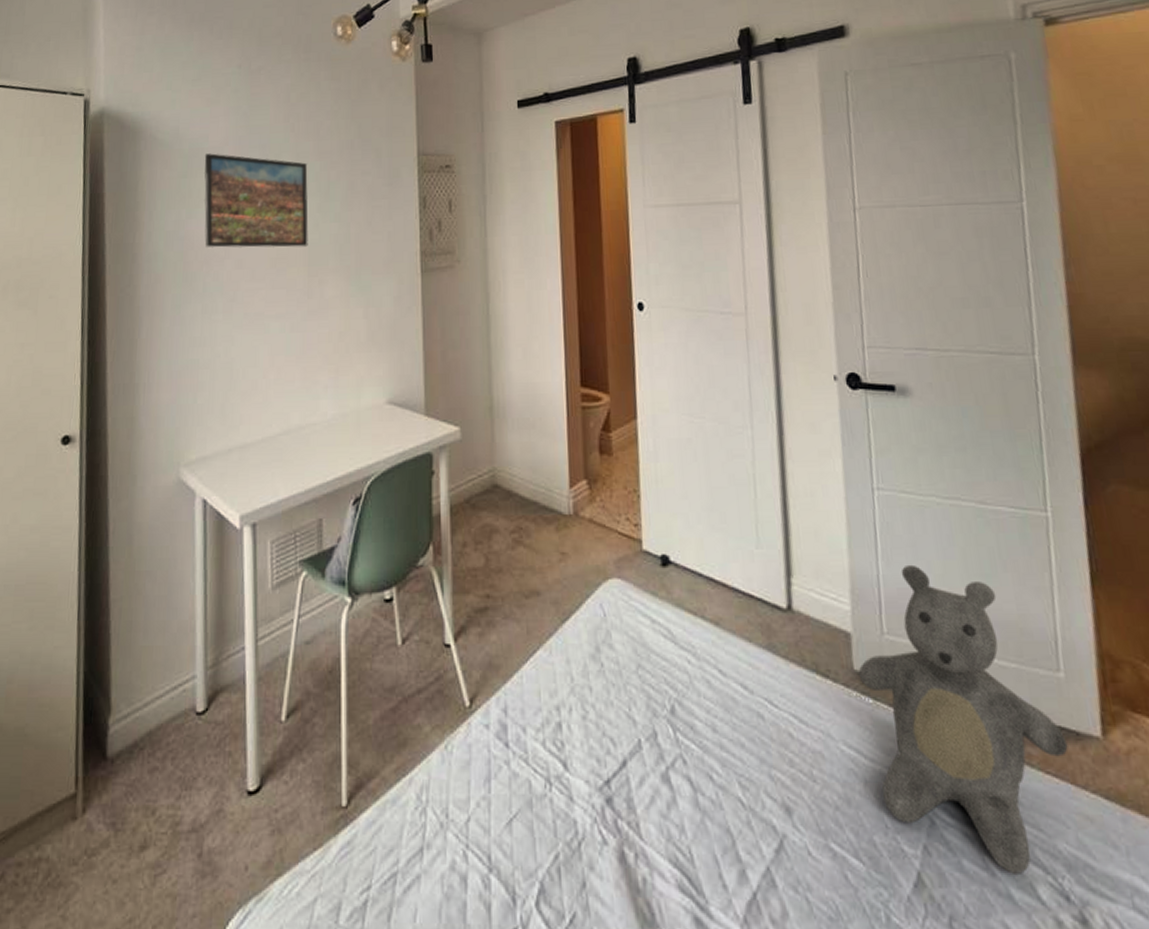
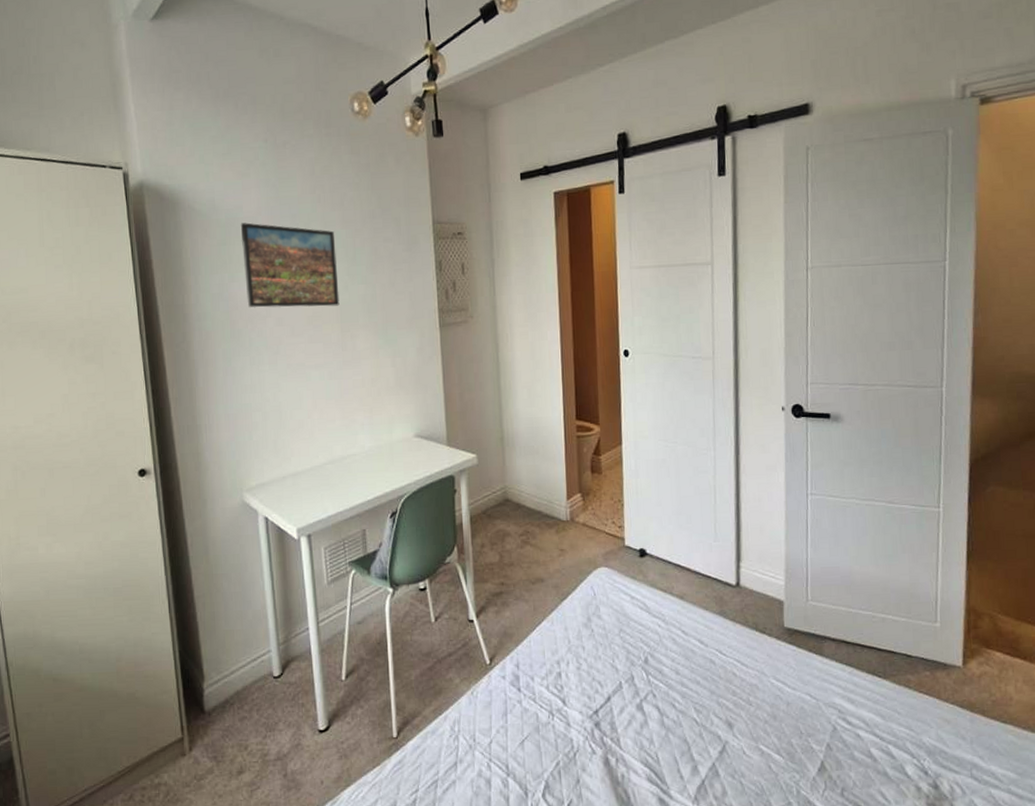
teddy bear: present [858,564,1068,874] -> none [787,549,937,759]

